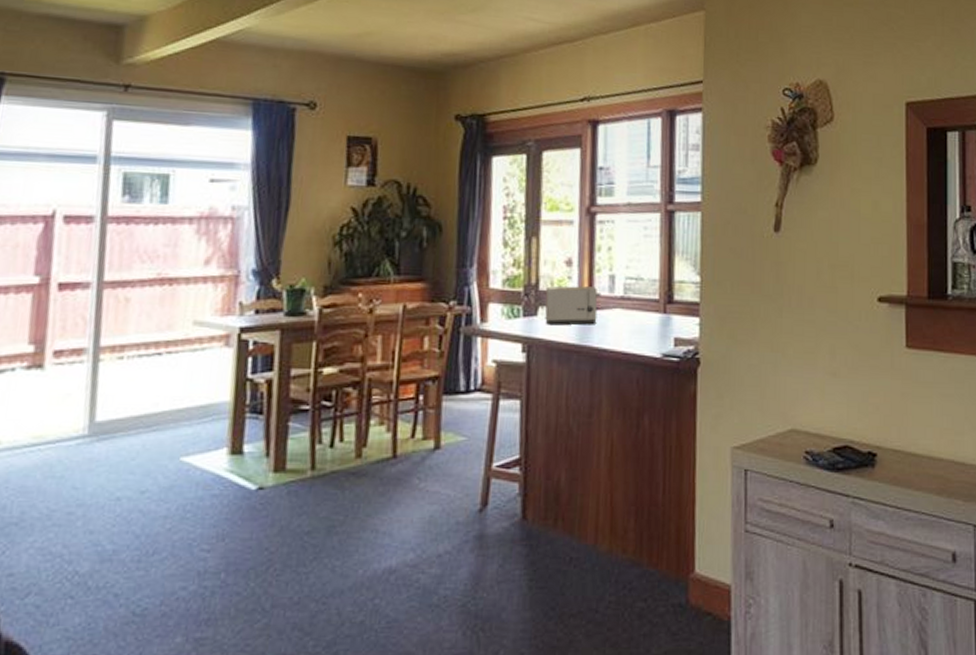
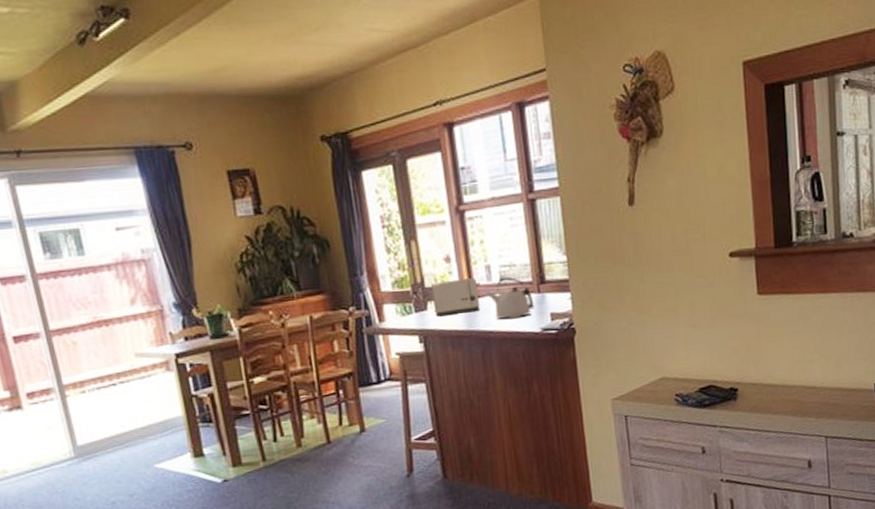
kettle: none [606,290,658,339] -> present [487,276,535,319]

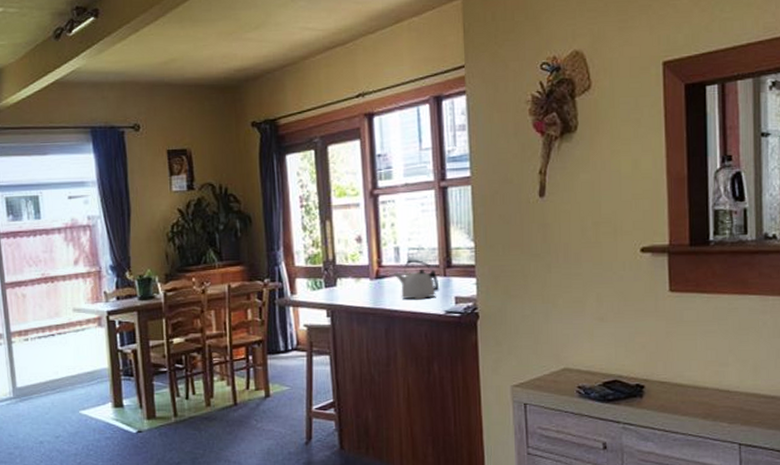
toaster: present [430,278,481,317] -> none [341,258,389,293]

